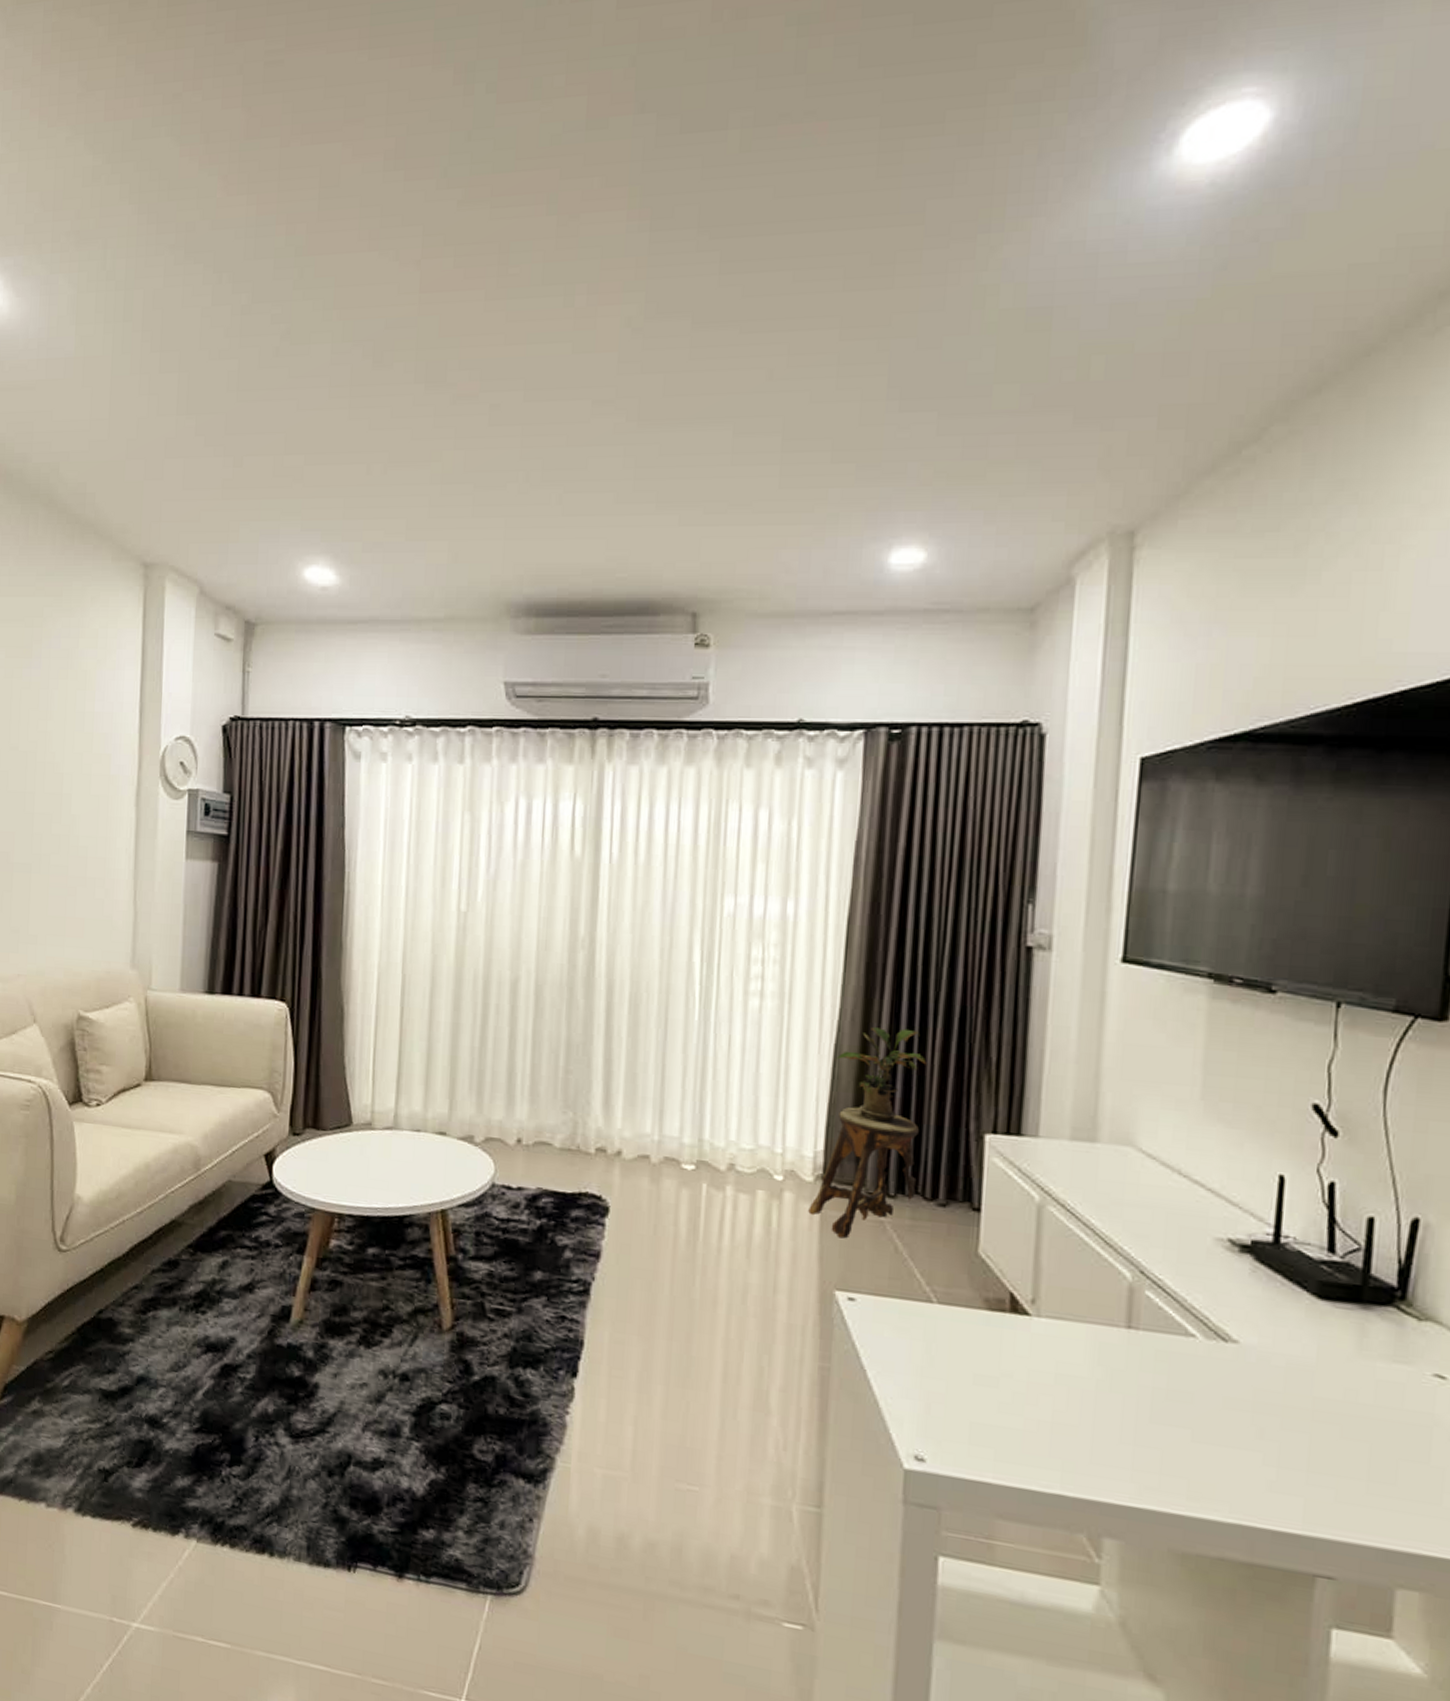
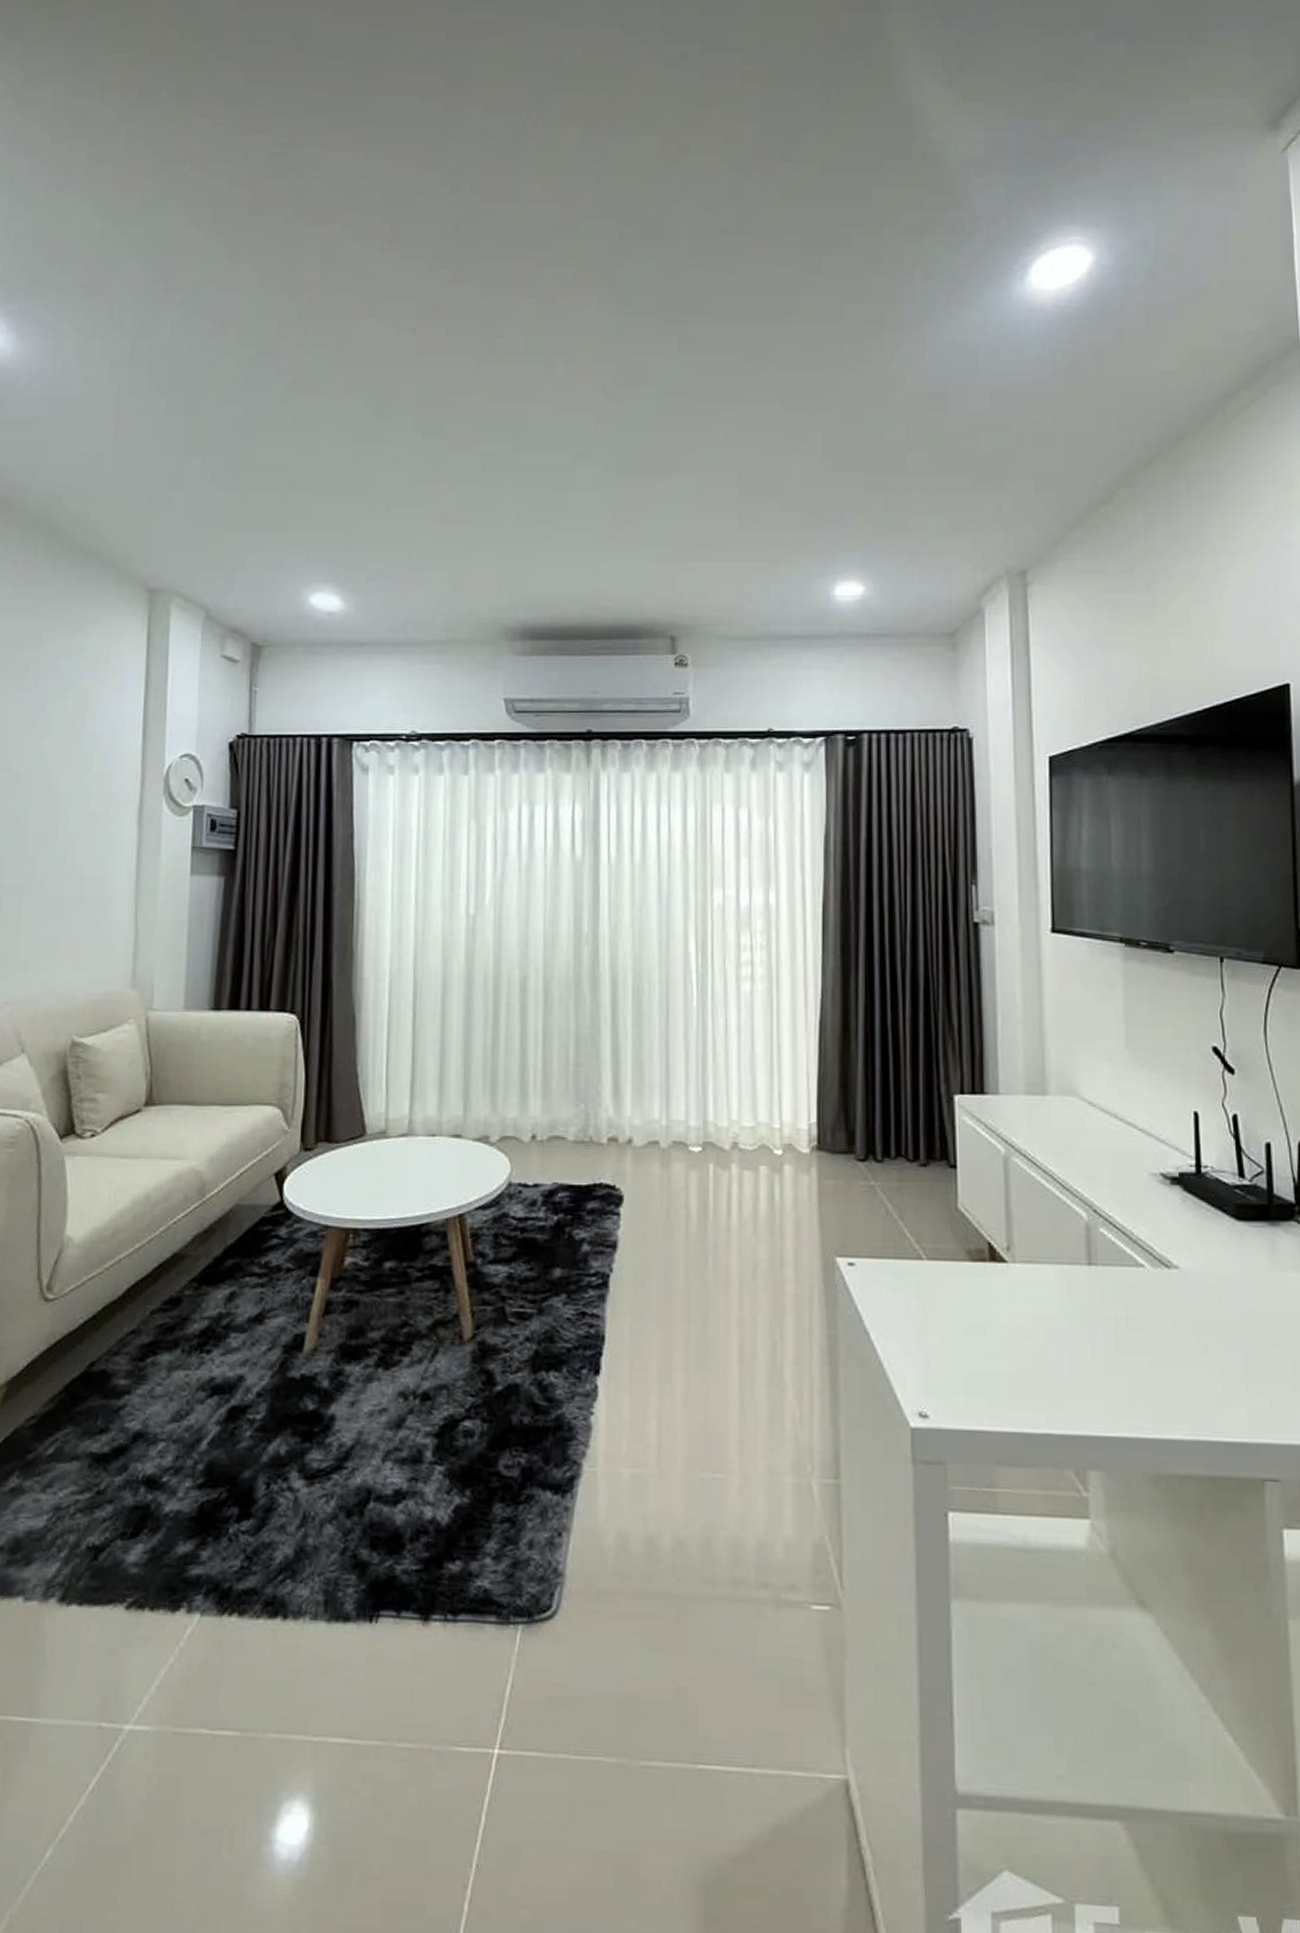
plant: present [808,1027,927,1238] -> none [807,1002,900,1206]

